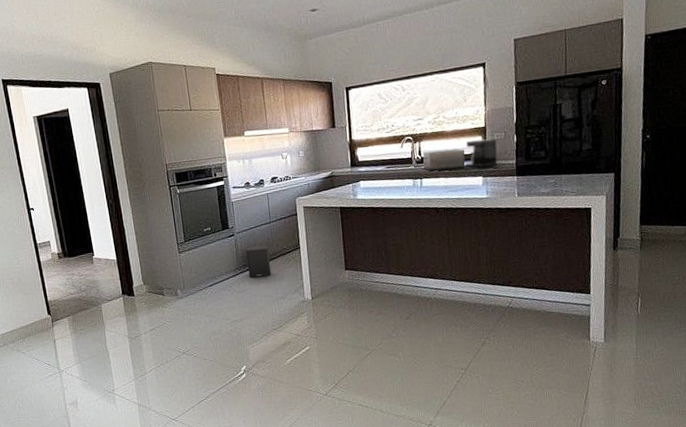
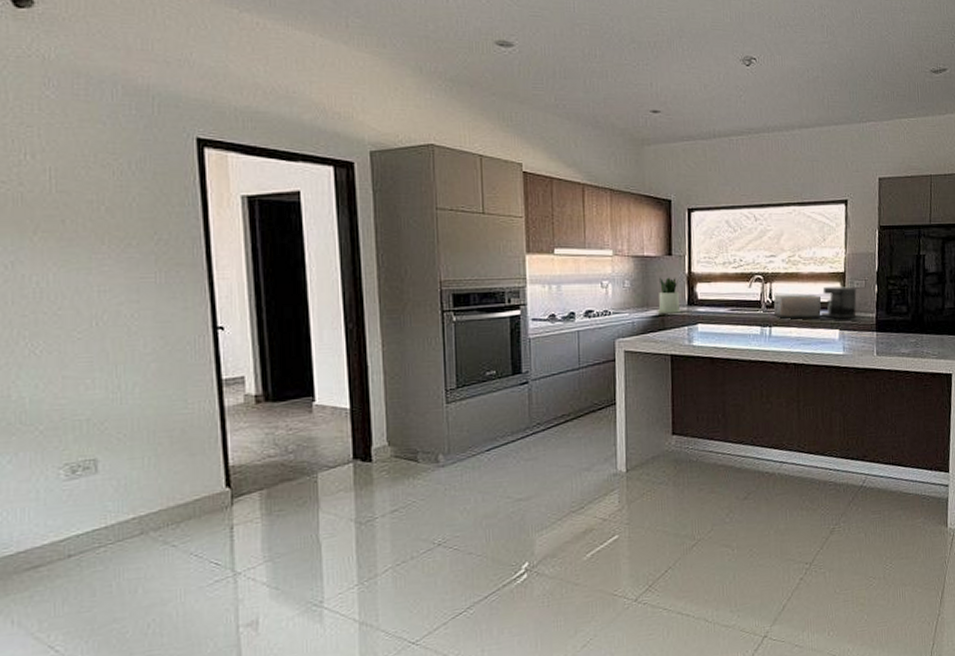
pedal bin: present [246,245,271,278] -> none [542,398,575,441]
planter: none [326,145,347,176] -> present [657,277,682,315]

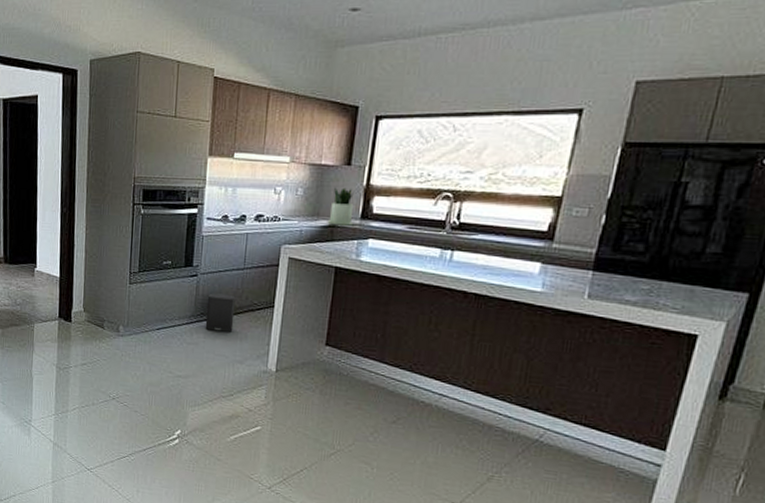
pedal bin: none [542,398,575,441] -> present [205,293,236,333]
toaster: present [773,294,822,319] -> none [459,215,525,247]
coffee maker: present [820,286,857,319] -> none [518,212,575,252]

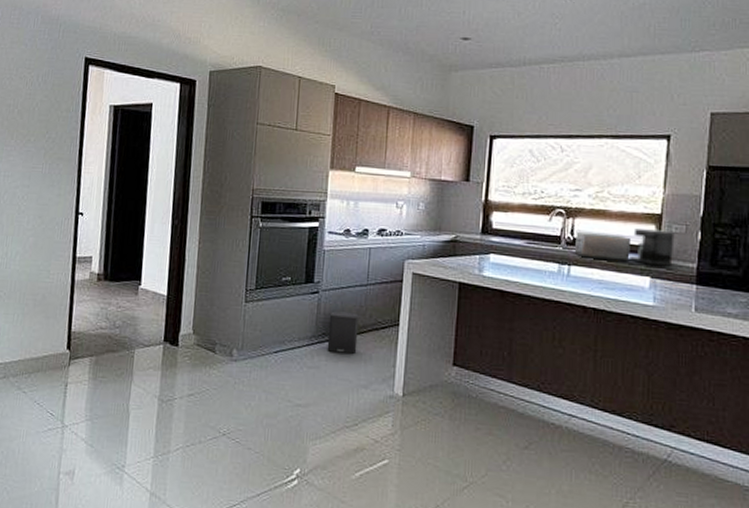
planter: present [327,187,354,227] -> none [449,202,475,242]
toaster: none [459,215,525,247] -> present [574,231,632,262]
coffee maker: none [518,212,575,252] -> present [628,229,675,266]

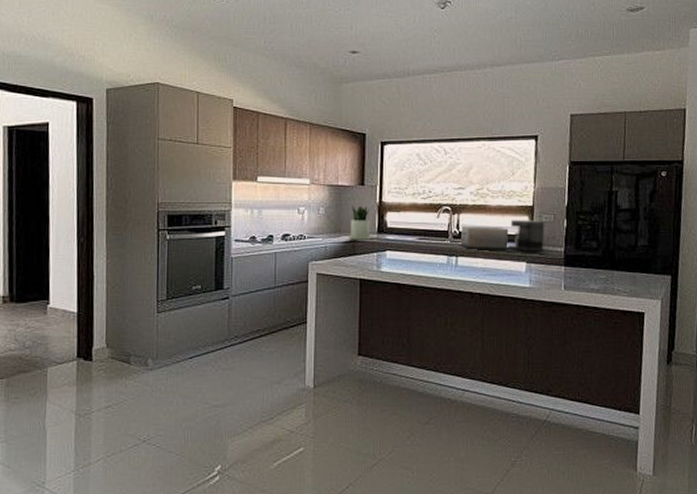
pedal bin: present [327,311,359,355] -> none [240,314,269,354]
planter: none [449,202,475,242] -> present [348,205,372,241]

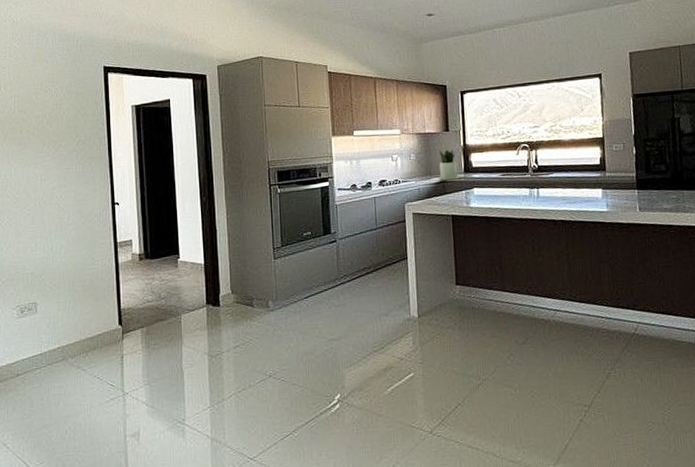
toaster: present [460,225,509,250] -> none [539,158,584,181]
coffee maker: present [507,220,545,252] -> none [583,150,617,180]

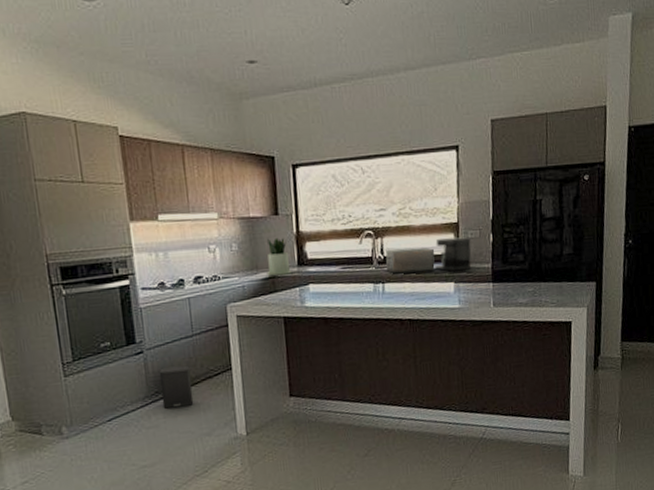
pedal bin: none [348,253,375,290] -> present [159,365,194,409]
toaster: none [539,158,584,181] -> present [385,247,435,275]
coffee maker: none [583,150,617,180] -> present [434,237,472,272]

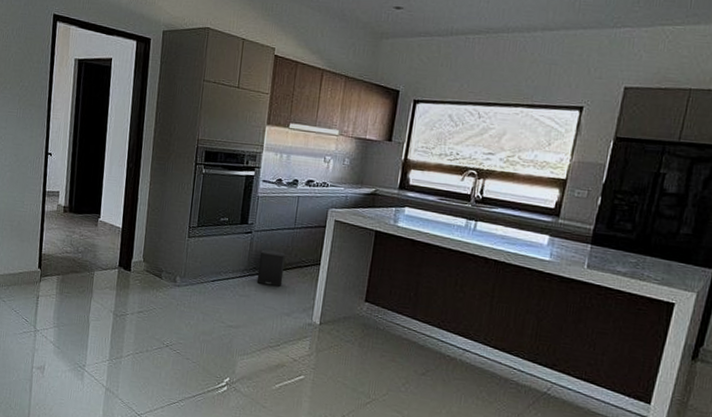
planter: present [267,237,293,277] -> none [369,160,394,195]
toaster: present [385,247,435,275] -> none [481,191,536,221]
coffee maker: present [434,237,472,272] -> none [531,191,577,227]

